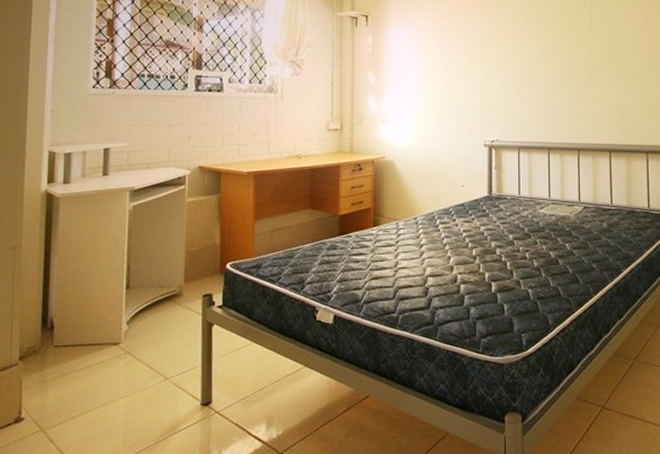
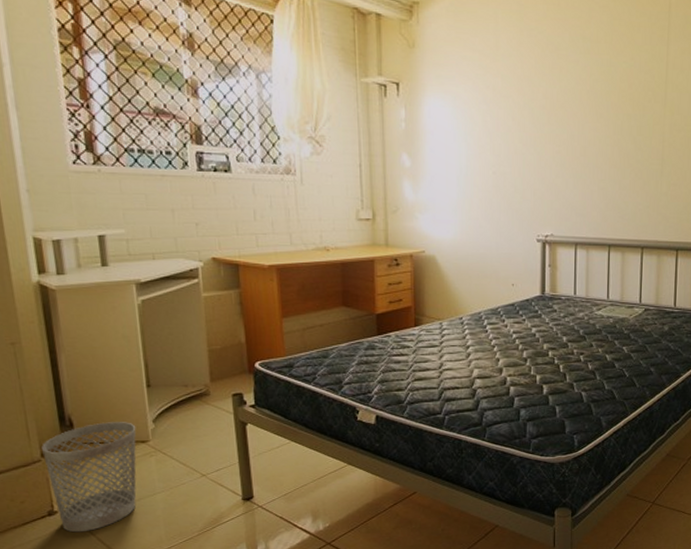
wastebasket: none [21,324,111,442] -> present [42,422,137,533]

